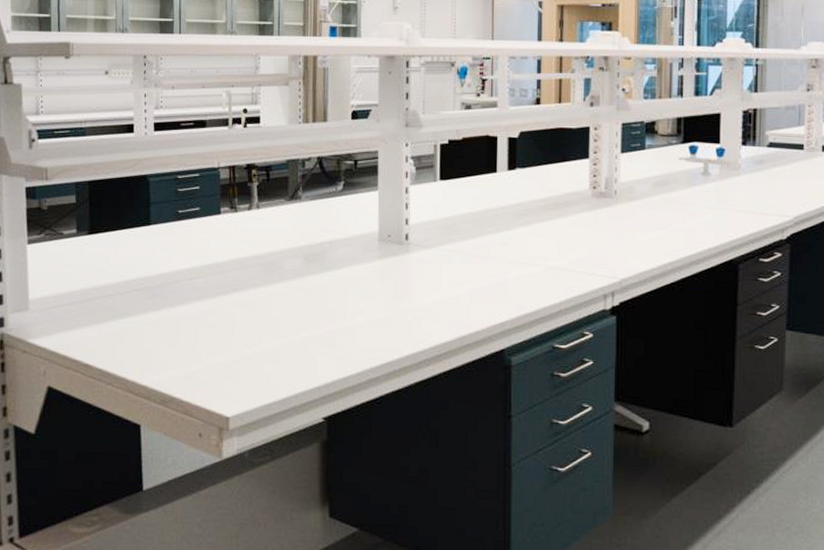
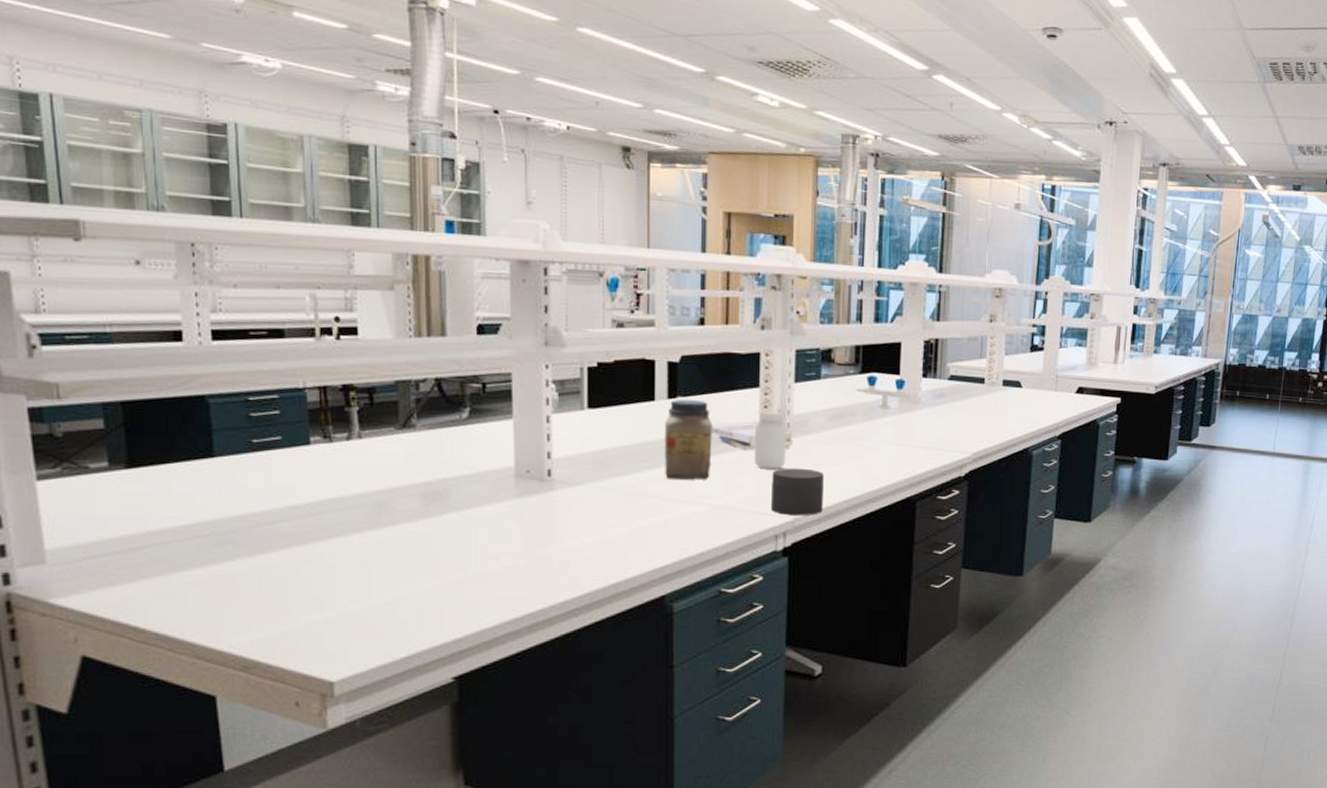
jar: none [504,170,547,243] -> present [664,399,712,480]
books: none [546,190,620,216] -> present [711,422,793,451]
jar: none [584,180,614,234] -> present [754,411,786,470]
jar: none [599,232,649,276] -> present [770,468,824,515]

